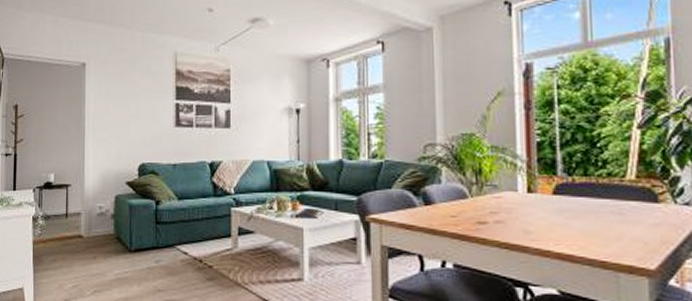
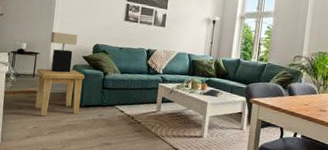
side table: none [70,202,131,270] -> present [35,68,85,116]
table lamp: none [83,153,117,209] -> present [50,31,78,73]

